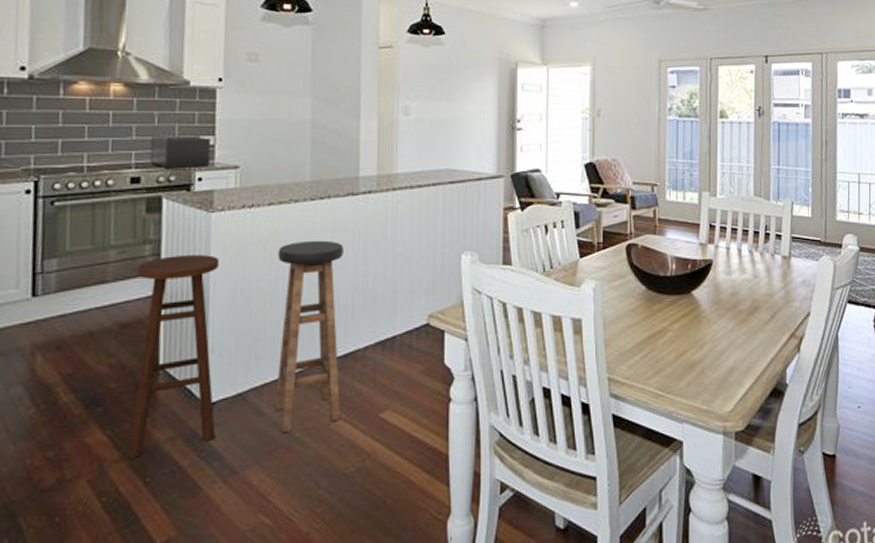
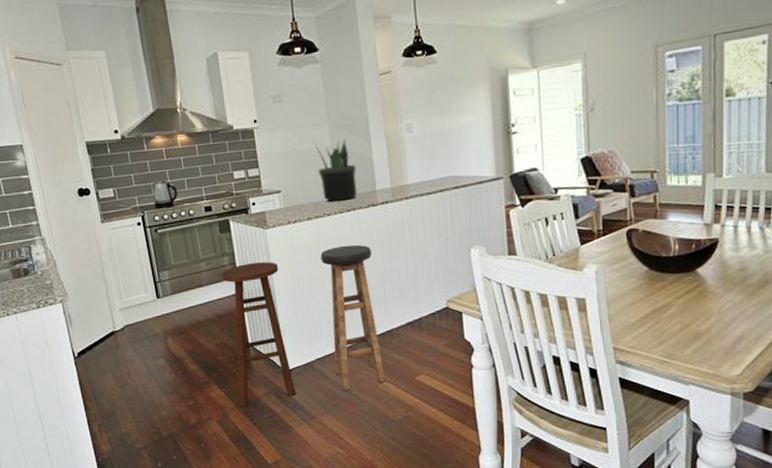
kettle: none [57,137,97,174] -> present [151,180,178,209]
toaster: present [149,135,211,169] -> none [213,169,259,198]
planter: none [290,113,339,185] -> present [315,140,358,202]

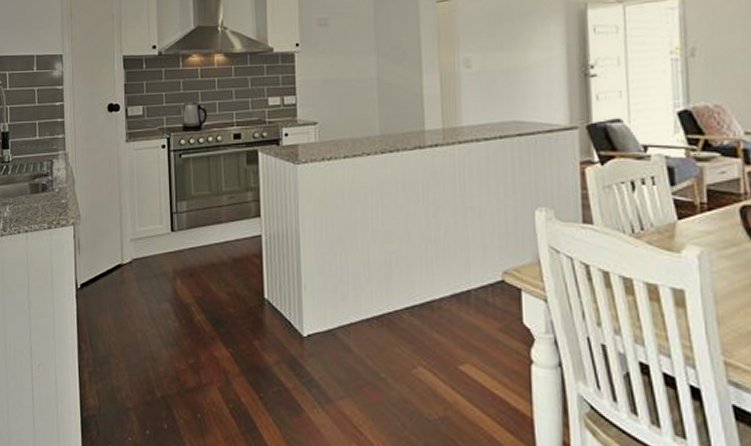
bar stool: present [221,262,296,407] -> none [243,202,312,375]
planter: present [315,140,358,202] -> none [359,71,404,139]
bar stool: present [320,244,385,391] -> none [355,191,421,372]

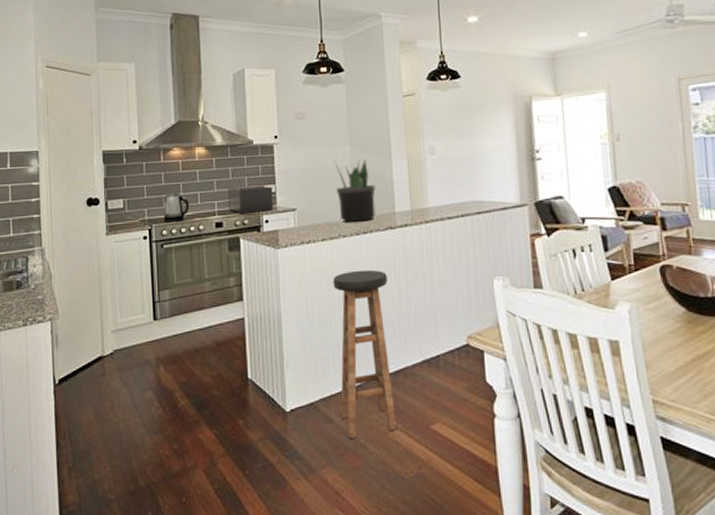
toaster: none [247,96,293,126] -> present [228,185,273,215]
bar stool: none [355,191,421,372] -> present [333,269,397,440]
planter: none [359,71,404,139] -> present [334,159,376,222]

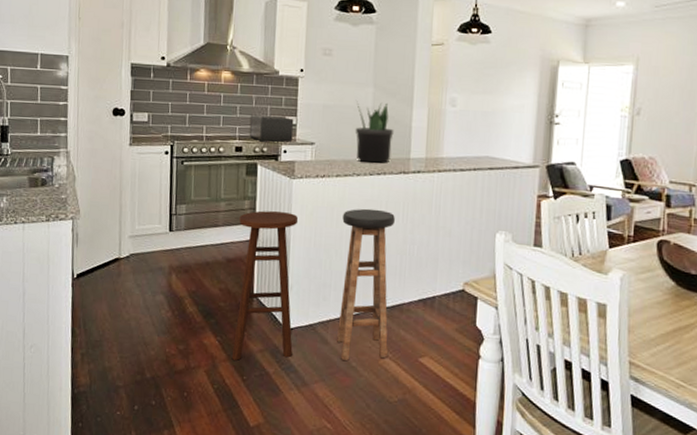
kettle: present [163,193,190,223] -> none [185,113,212,142]
bar stool: none [226,285,295,454] -> present [231,210,299,361]

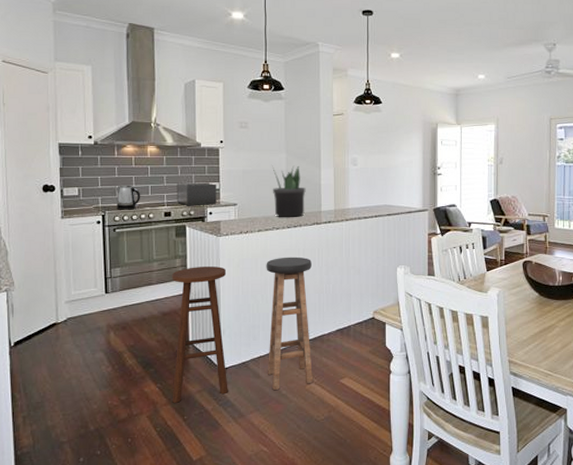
kettle: none [185,113,212,142] -> present [116,185,141,210]

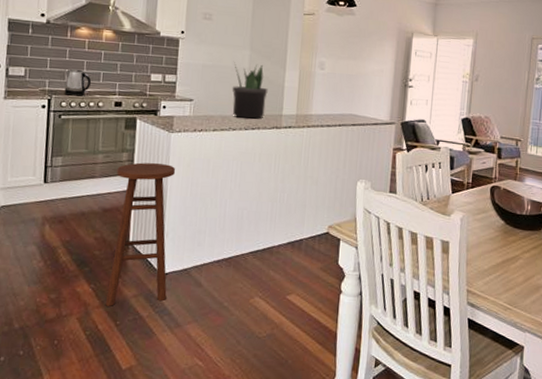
toaster: present [176,182,217,206] -> none [129,72,174,99]
bar stool: present [266,256,313,391] -> none [210,160,267,302]

